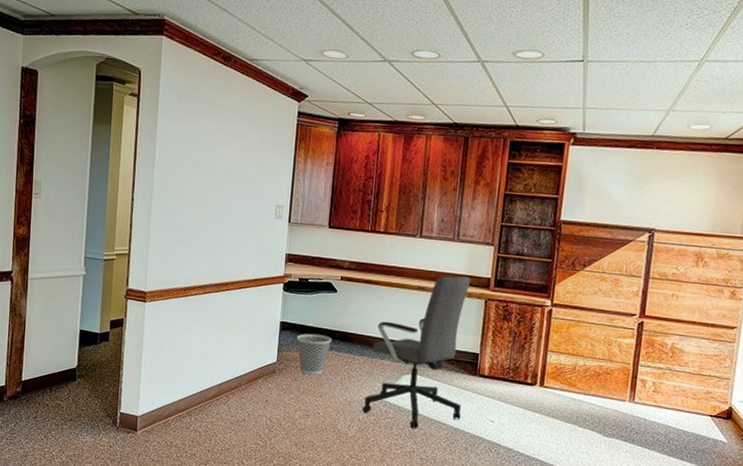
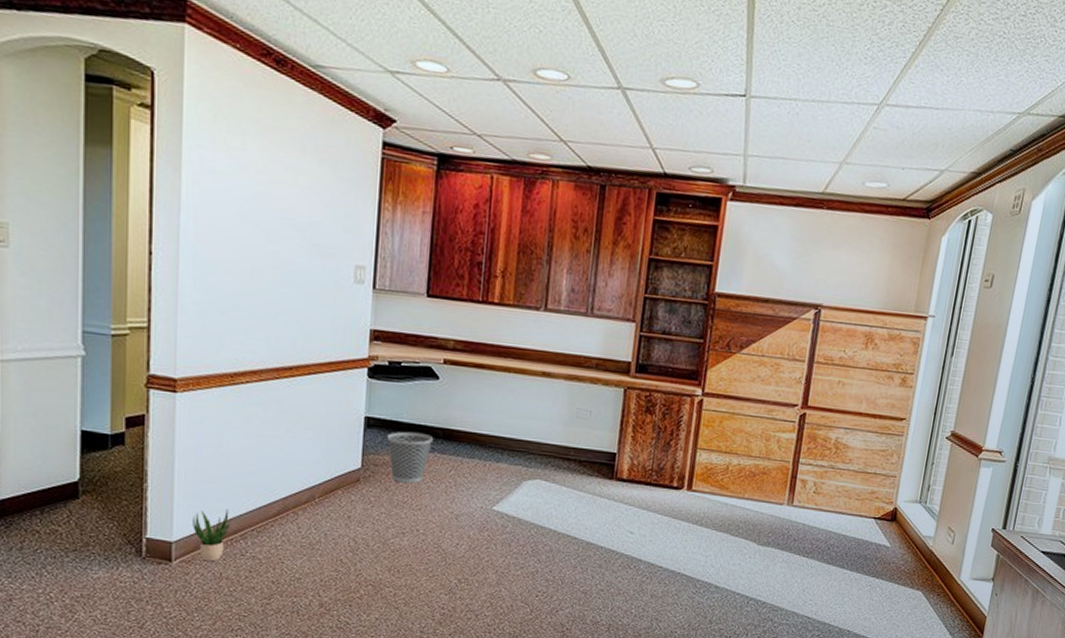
potted plant: none [153,392,180,433] -> present [193,509,231,562]
office chair: present [362,276,471,429] -> none [473,359,608,545]

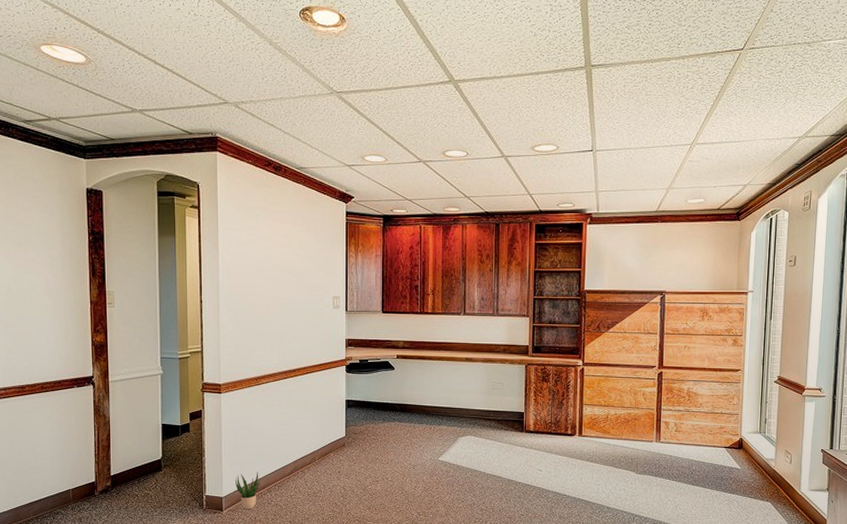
wastebasket: present [386,431,434,484] -> none [361,408,394,446]

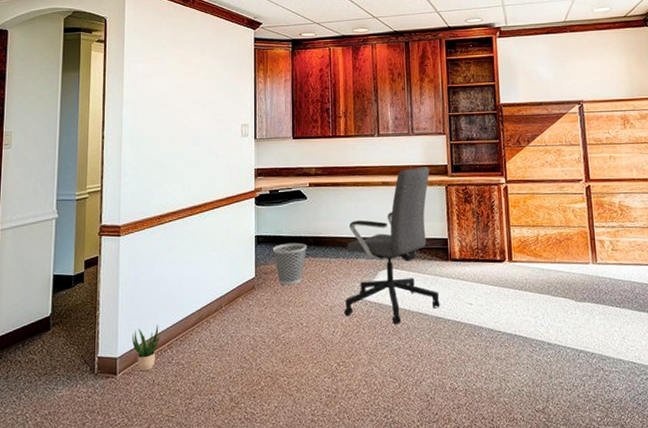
wastebasket: none [361,408,394,446] -> present [272,242,307,286]
office chair: none [426,346,513,484] -> present [344,167,440,325]

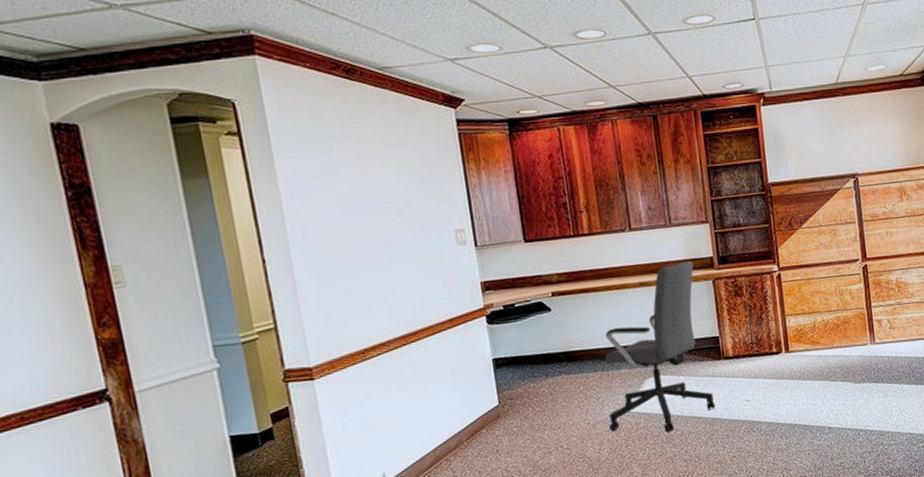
wastebasket: present [272,242,307,286] -> none [515,360,559,409]

